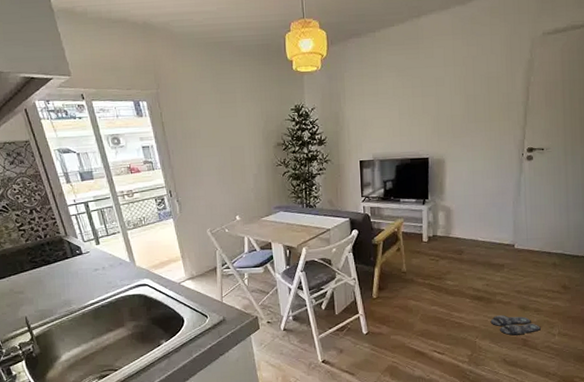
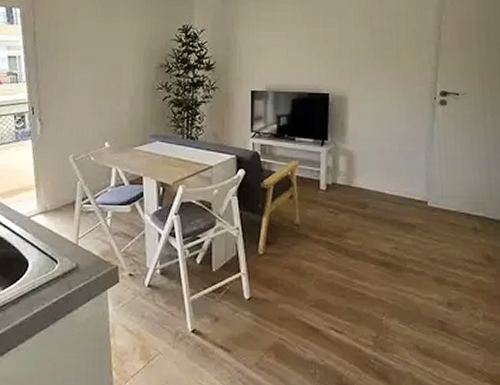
slippers: present [490,315,541,336] -> none [400,288,461,316]

